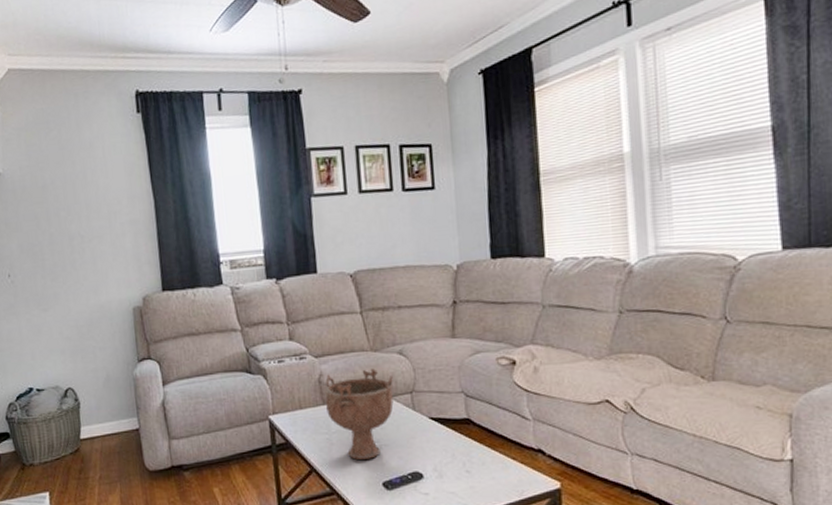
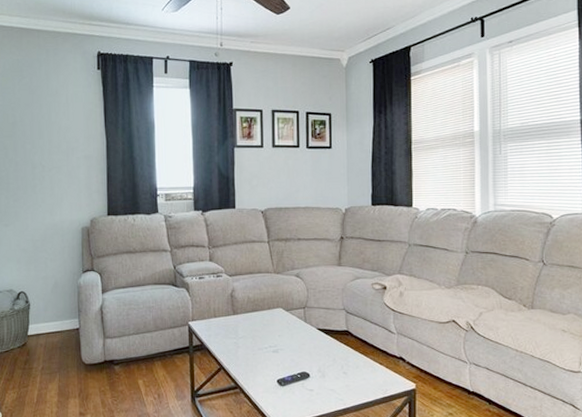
decorative bowl: present [325,368,394,460] -> none [235,287,290,360]

